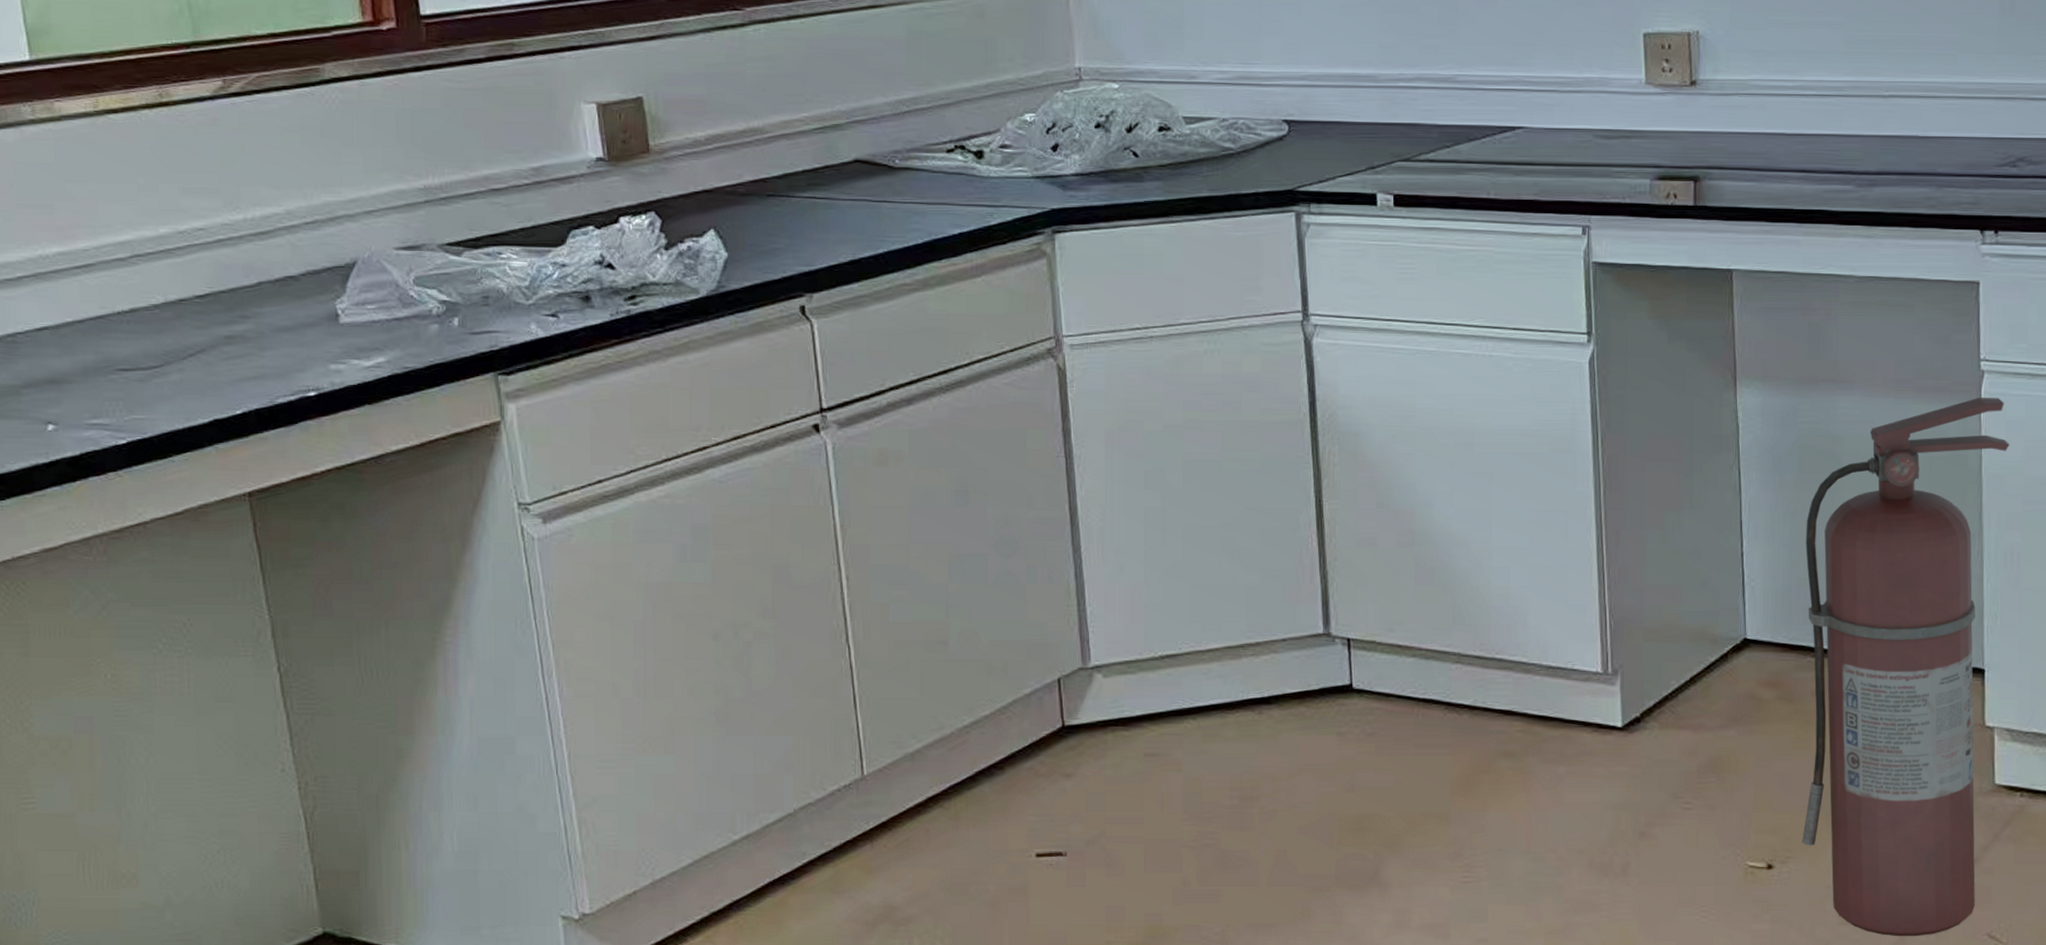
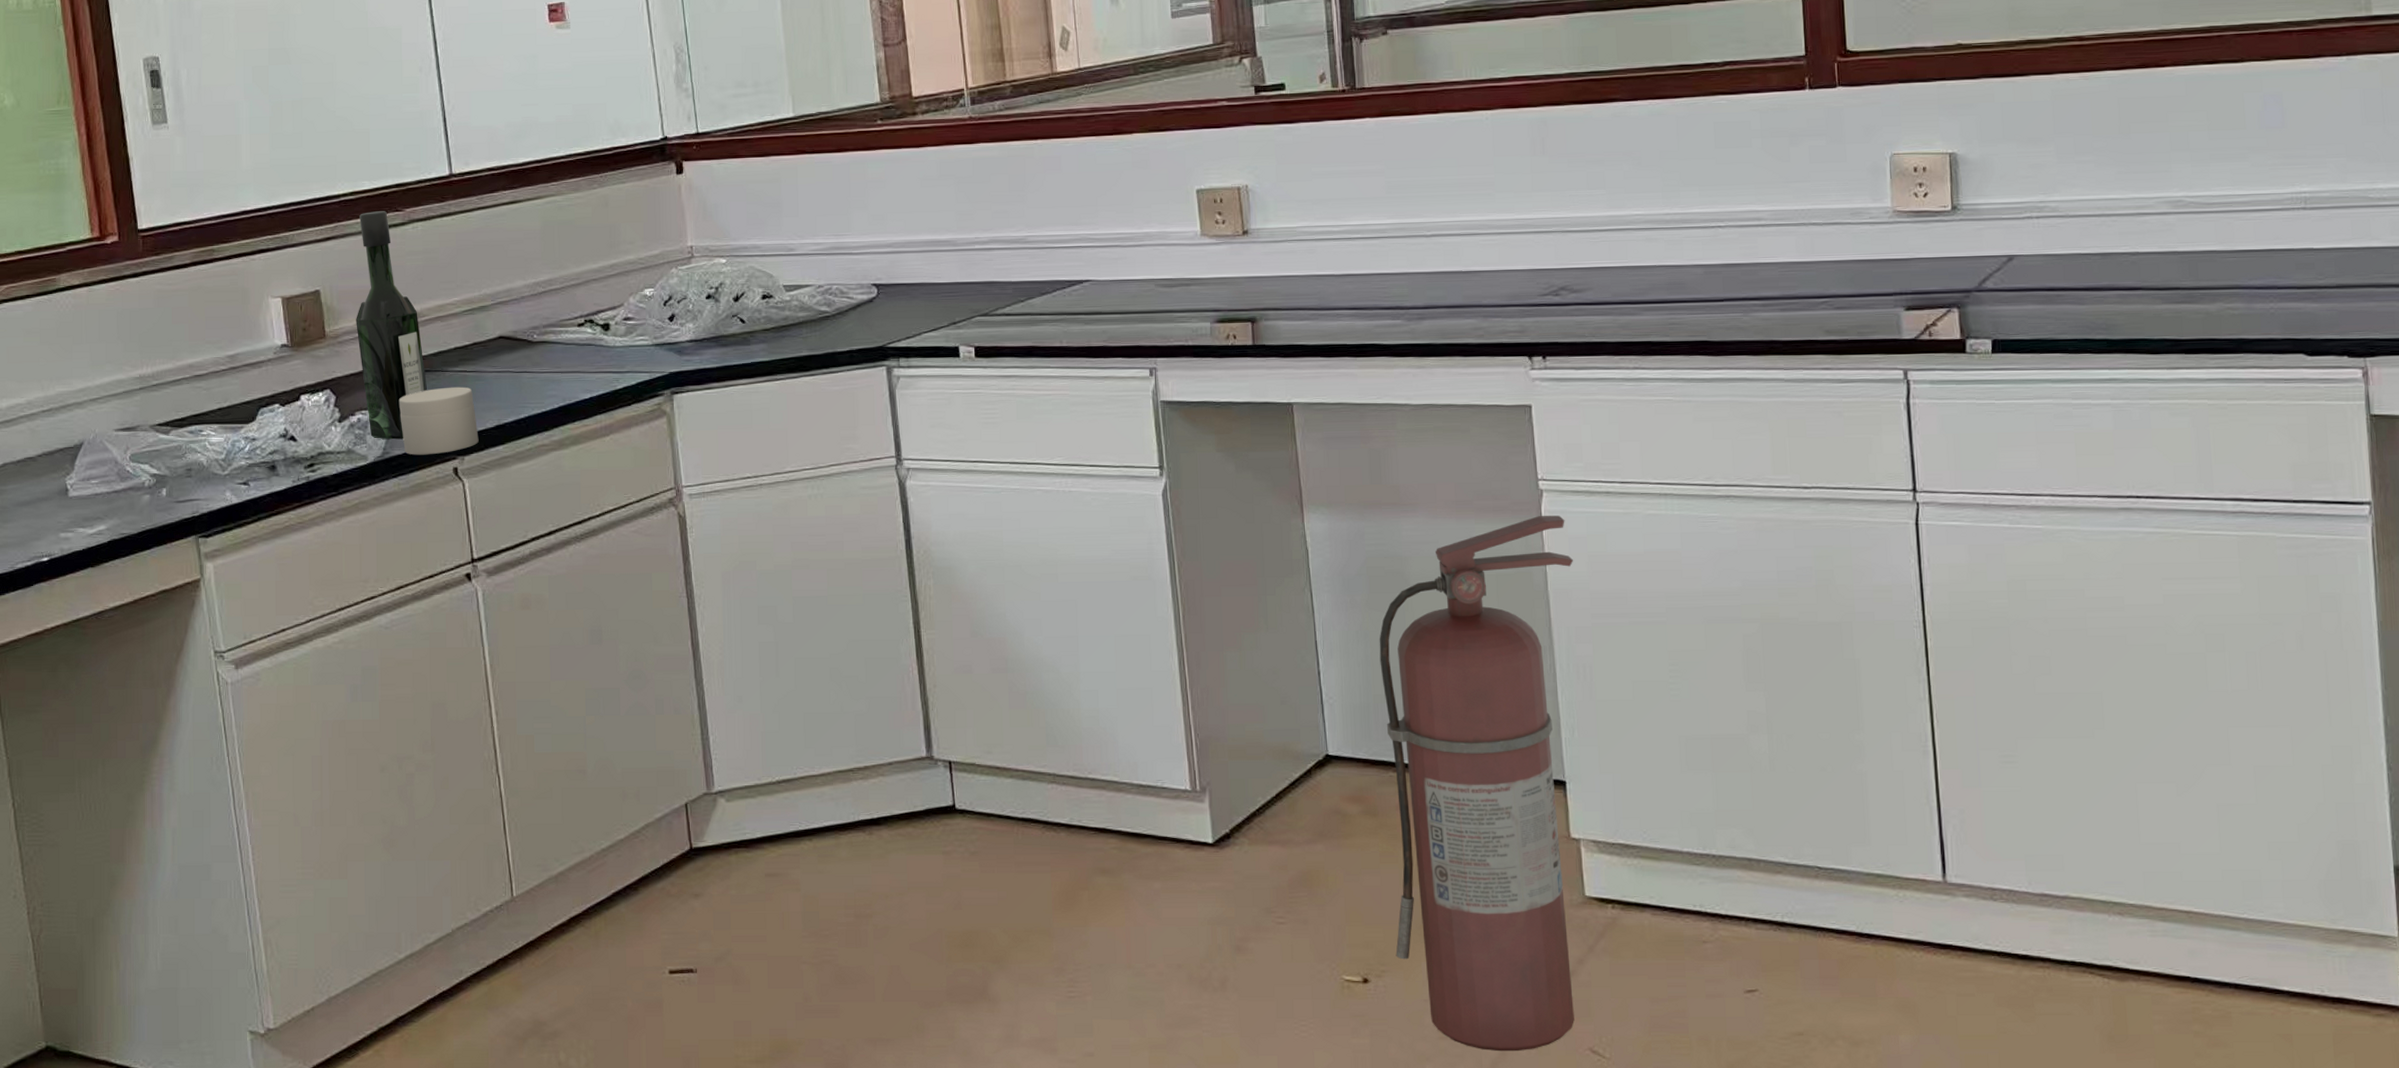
bottle: none [686,9,771,272] -> present [356,211,428,440]
jar: none [736,215,830,291] -> present [398,387,479,455]

